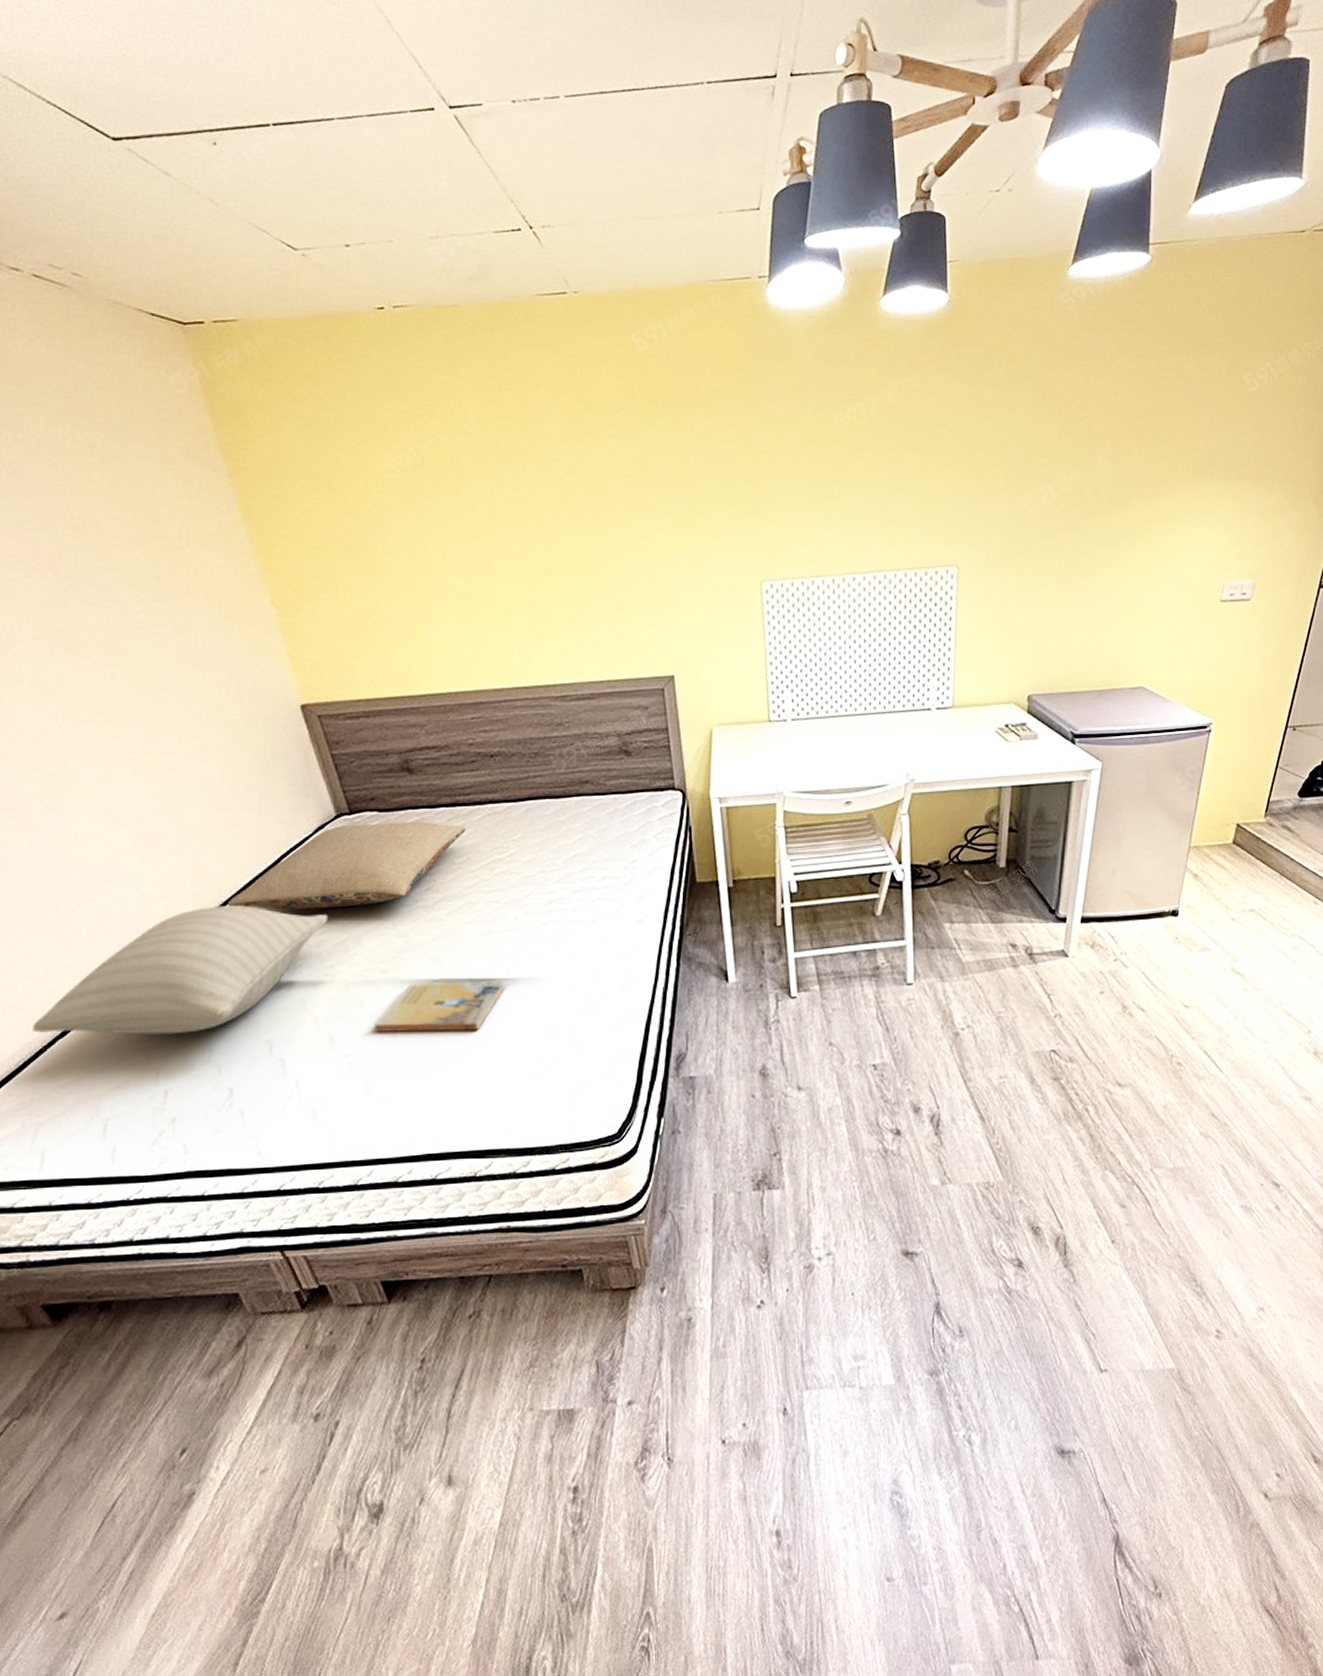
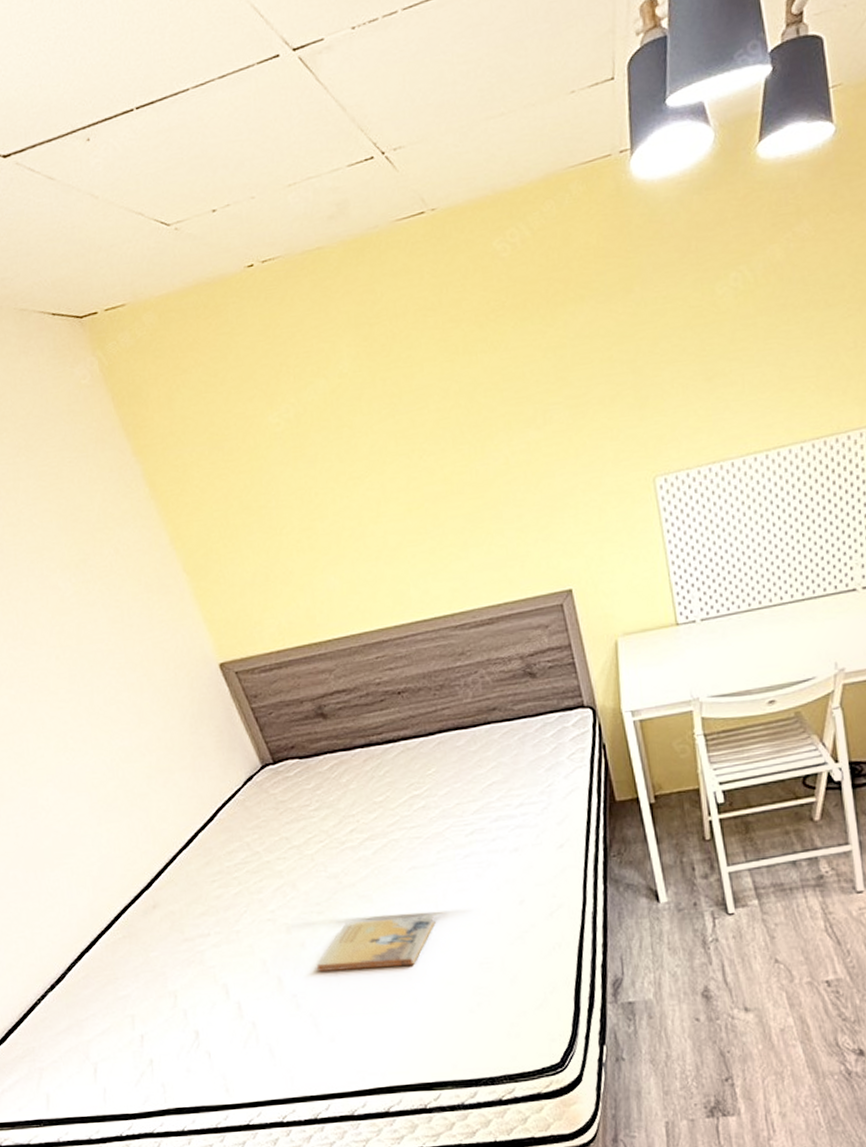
pillow: present [33,906,329,1035] -> none [27,859,265,987]
pillow: present [227,821,465,909] -> none [175,764,382,862]

